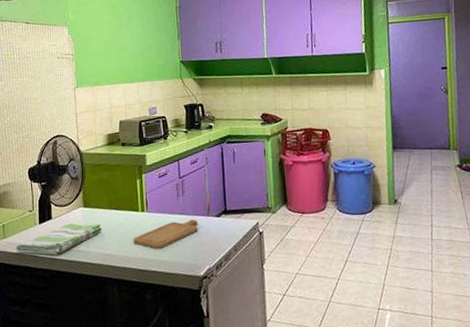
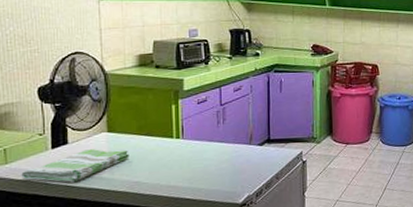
chopping board: present [133,219,198,249] -> none [165,148,238,177]

